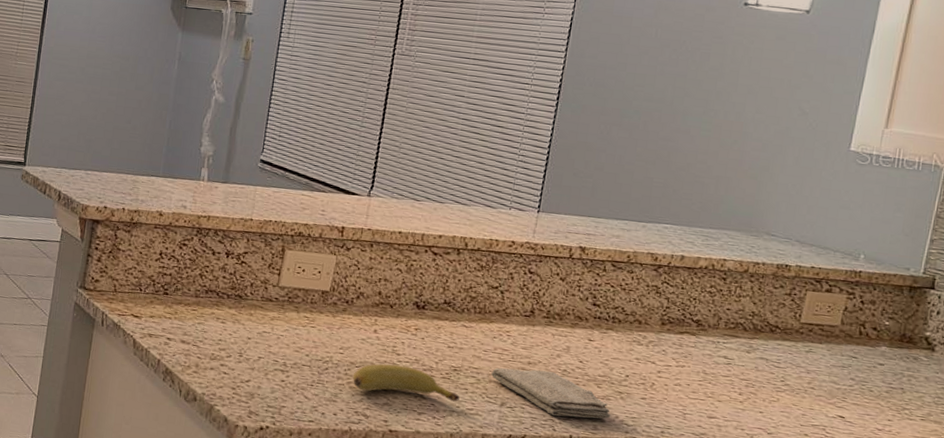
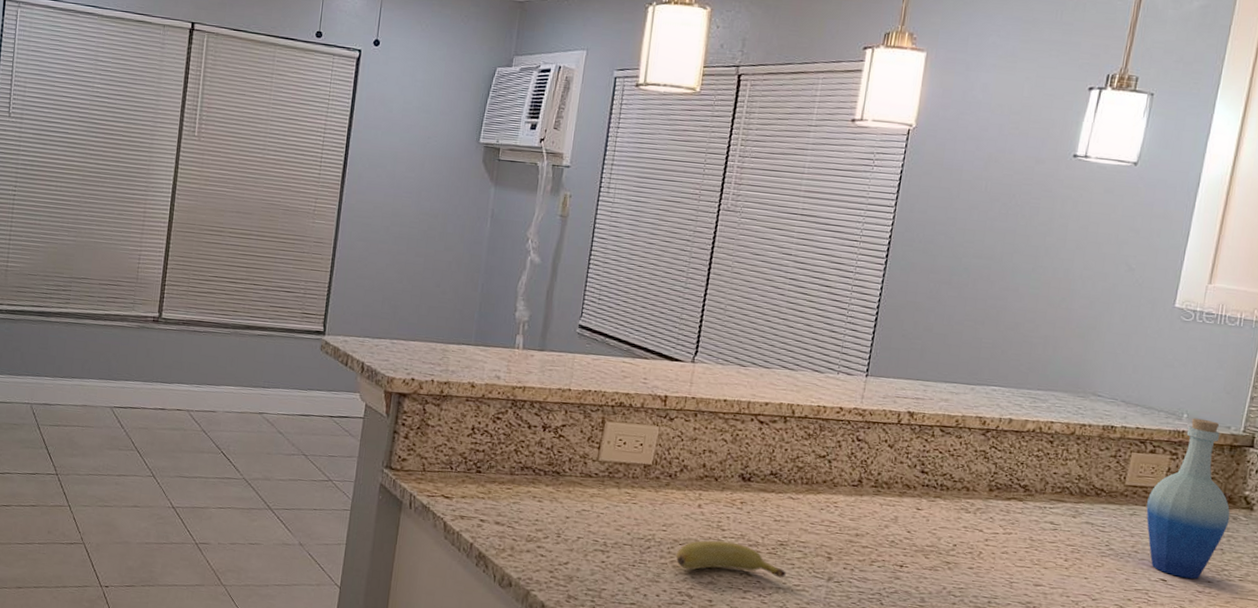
washcloth: present [491,367,611,419] -> none [819,540,939,591]
bottle: none [822,258,911,417] -> present [1146,418,1230,579]

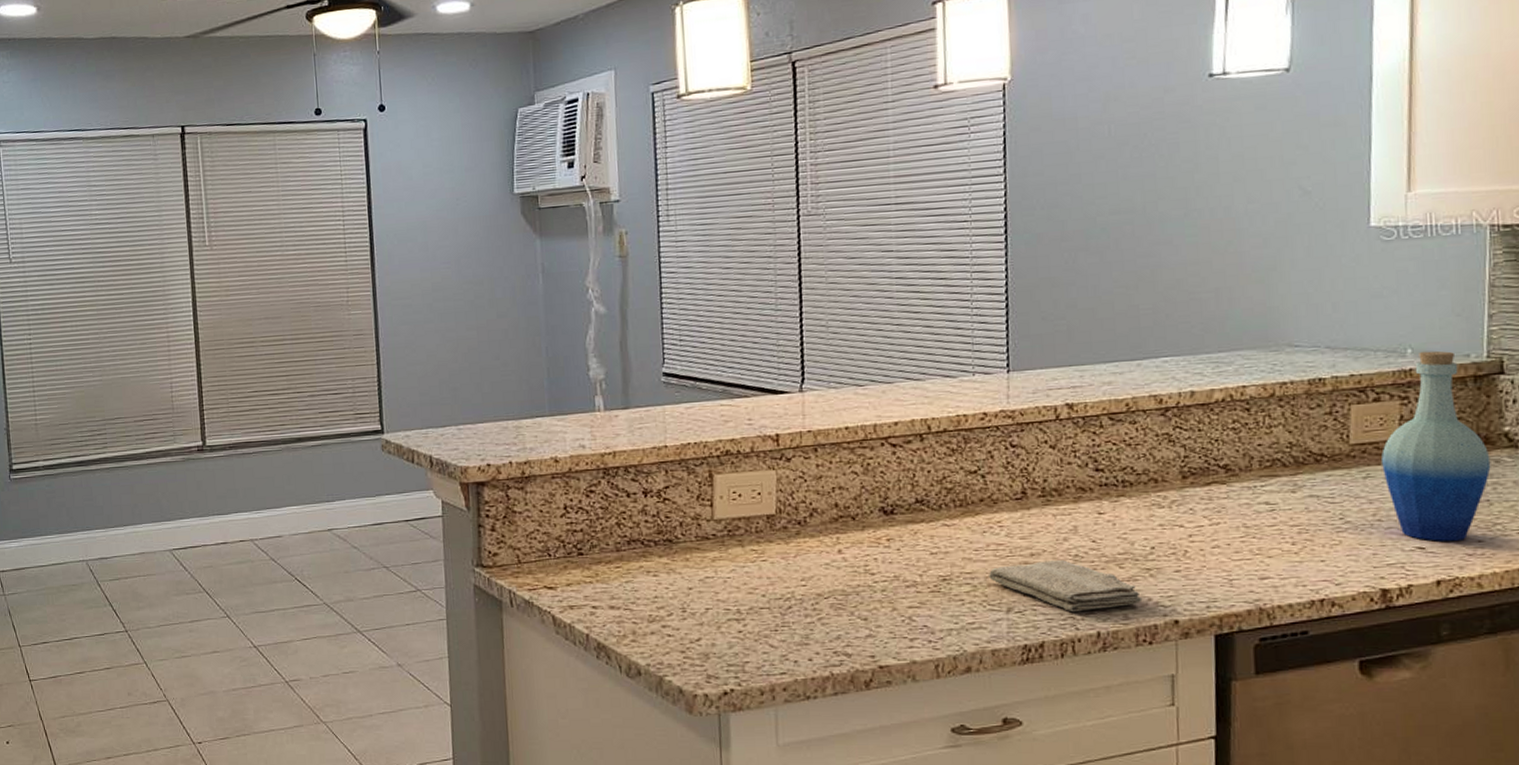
banana: present [675,540,786,578] -> none [822,586,956,624]
washcloth: none [819,540,939,591] -> present [989,560,1143,613]

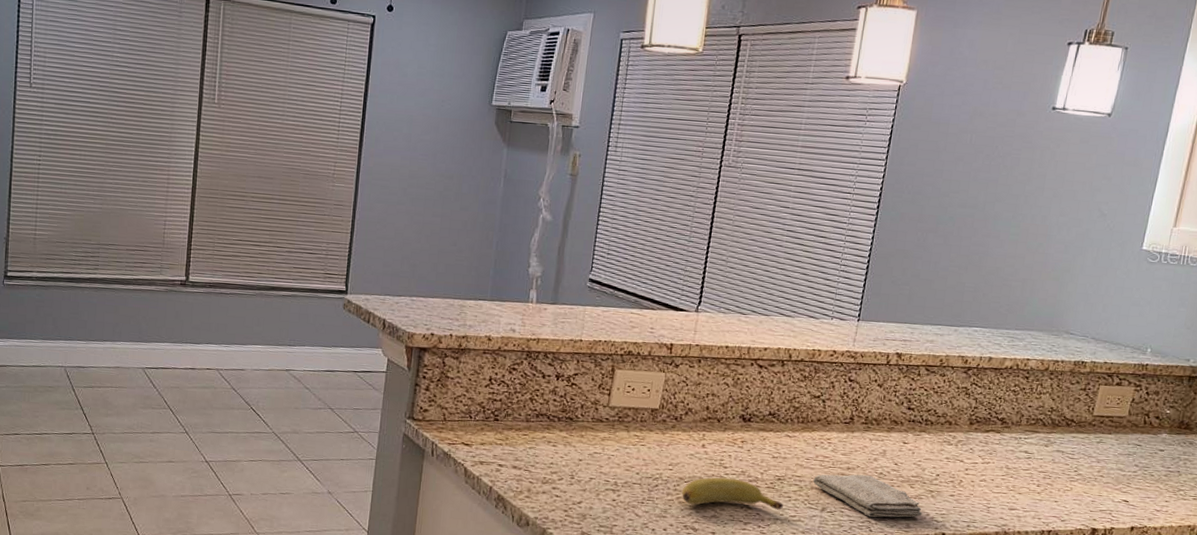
banana: none [822,586,956,624] -> present [681,477,783,510]
bottle: present [1381,350,1491,541] -> none [1112,352,1187,499]

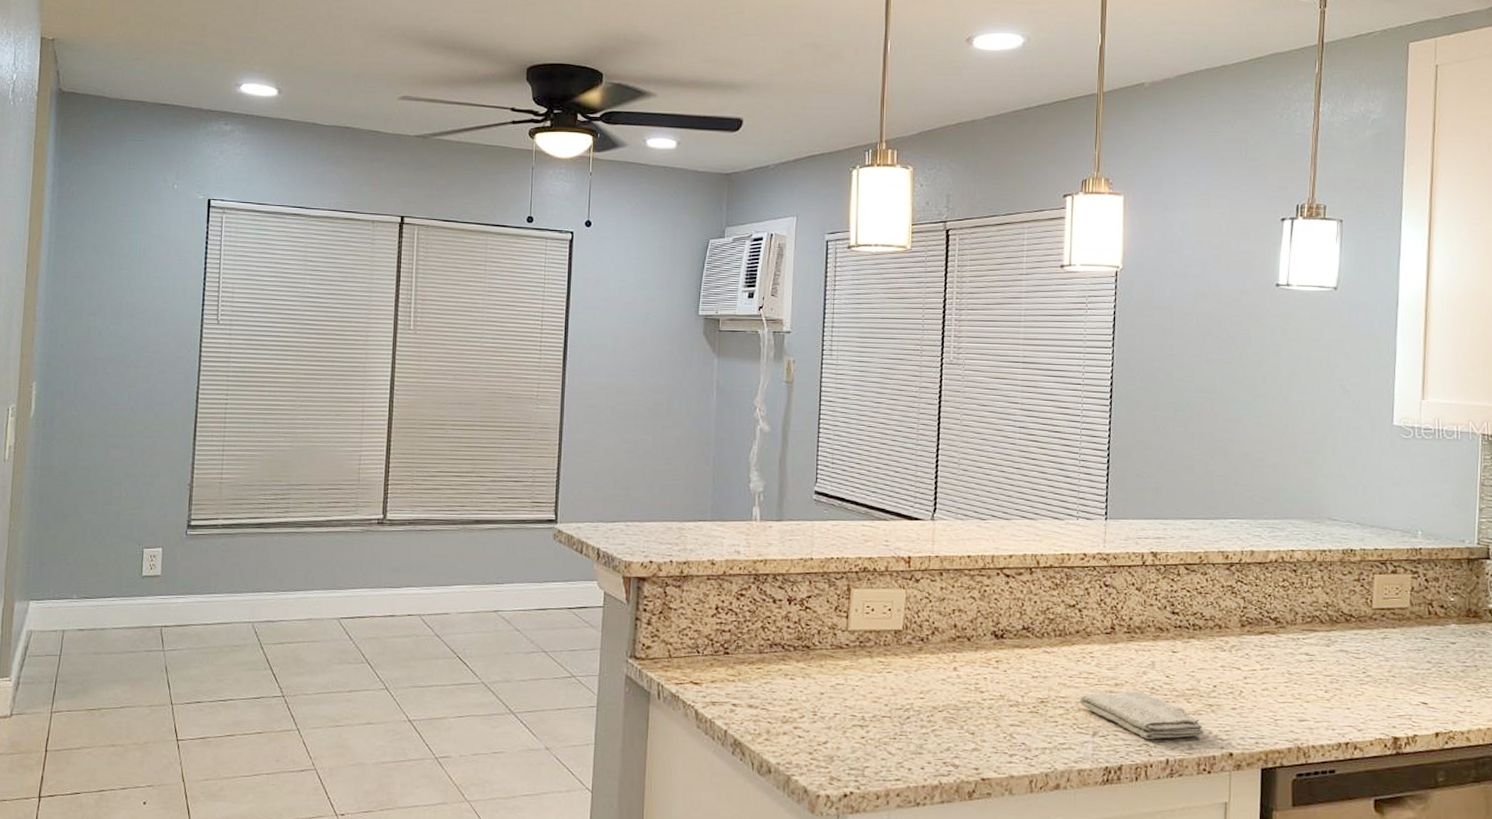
banana: present [681,477,783,510] -> none [936,704,1050,737]

